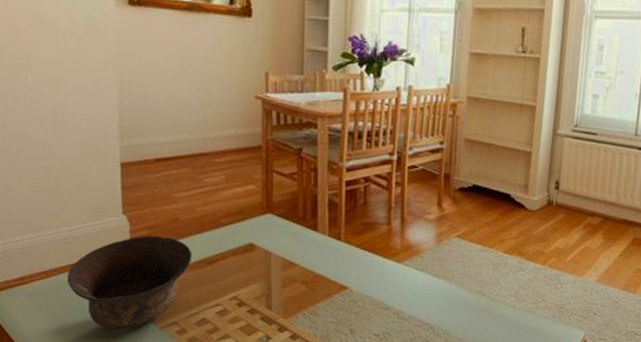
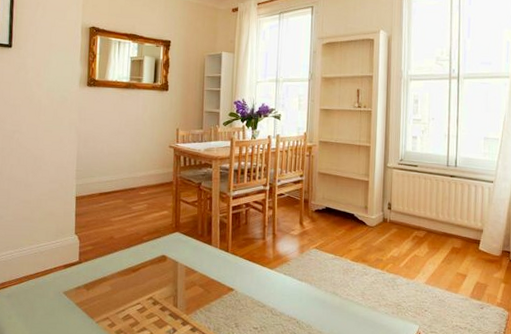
bowl: present [68,235,193,330] -> none [34,250,122,324]

